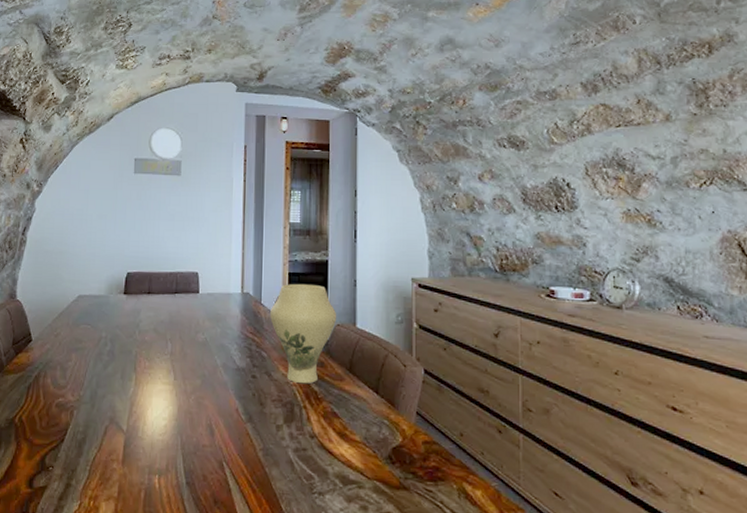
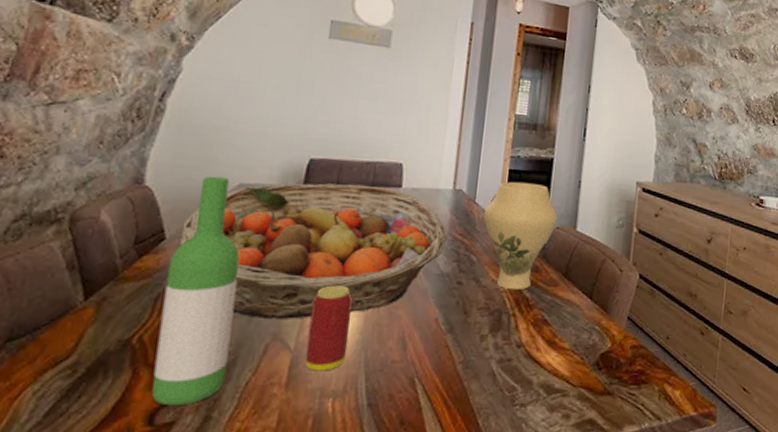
wine bottle: none [30,290,83,474] -> present [151,176,240,406]
fruit basket: none [41,292,240,406] -> present [179,183,448,319]
beverage can: none [135,378,167,452] -> present [305,285,352,371]

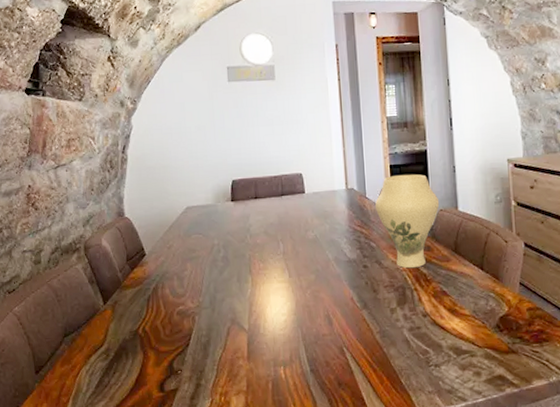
wine bottle: present [151,176,240,406] -> none [151,203,205,378]
fruit basket: present [179,183,448,319] -> none [155,195,349,308]
beverage can: present [305,285,352,371] -> none [254,277,287,346]

